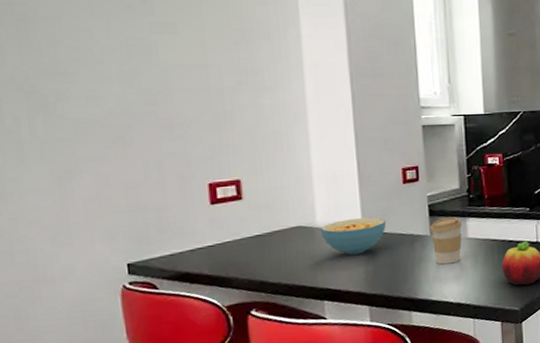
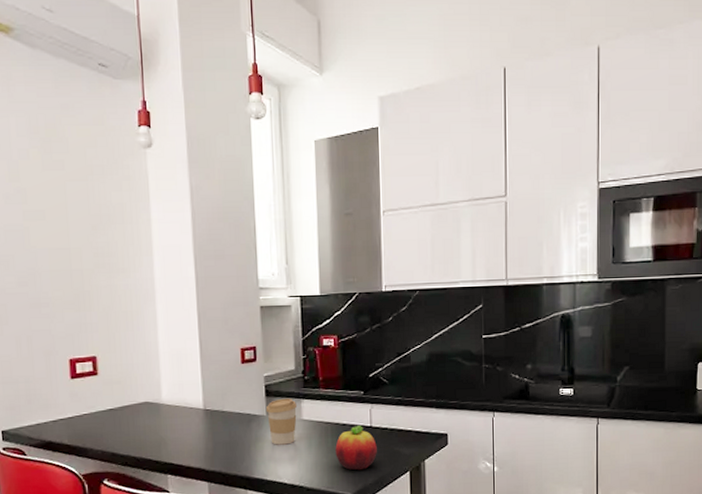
cereal bowl: present [321,217,387,255] -> none [166,395,226,432]

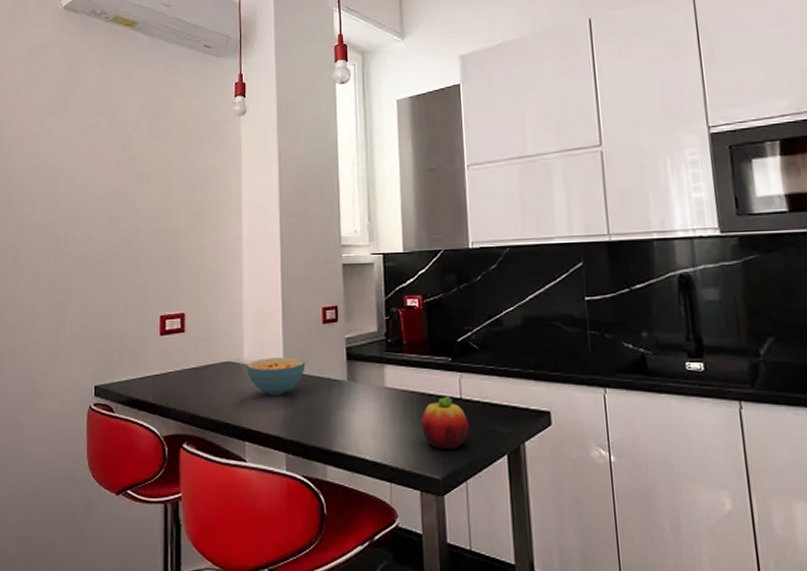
cereal bowl: none [166,395,226,432] -> present [247,356,306,396]
coffee cup: present [265,398,298,445] -> none [346,362,380,415]

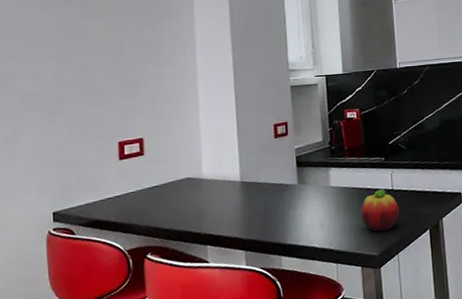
cereal bowl: present [247,356,306,396] -> none [206,168,261,204]

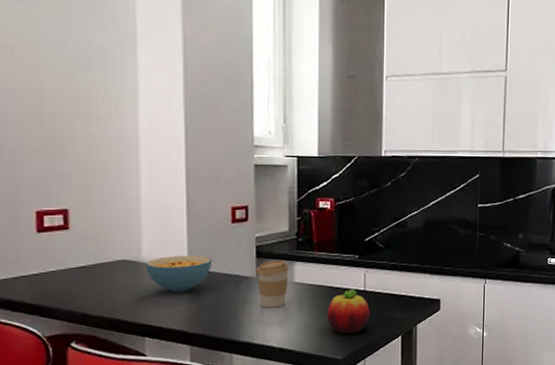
cereal bowl: none [206,168,261,204] -> present [146,254,213,293]
coffee cup: none [297,167,326,212] -> present [255,260,290,308]

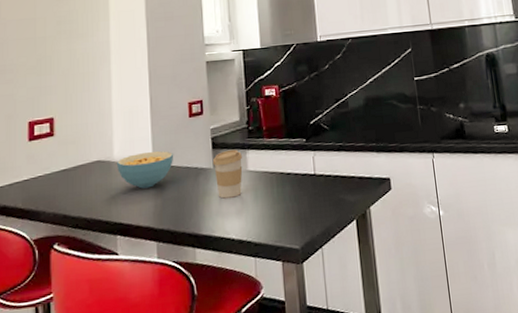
fruit: present [327,288,370,335] -> none [281,173,323,222]

